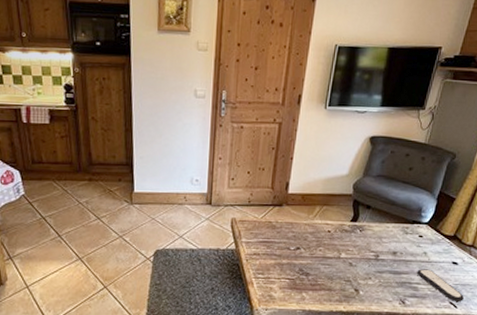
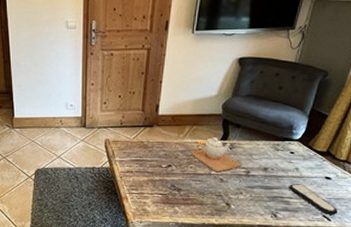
teapot: none [320,219,371,256] -> present [190,138,242,173]

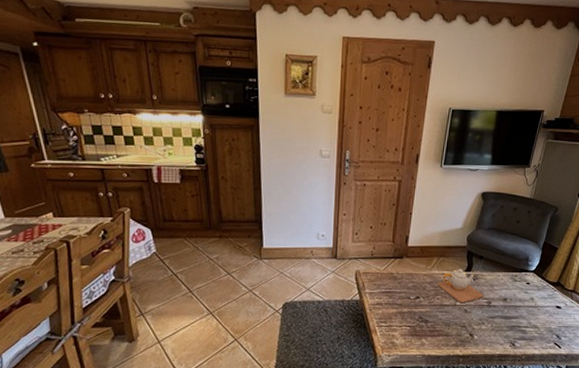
remote control: present [289,184,338,215] -> none [525,313,567,342]

